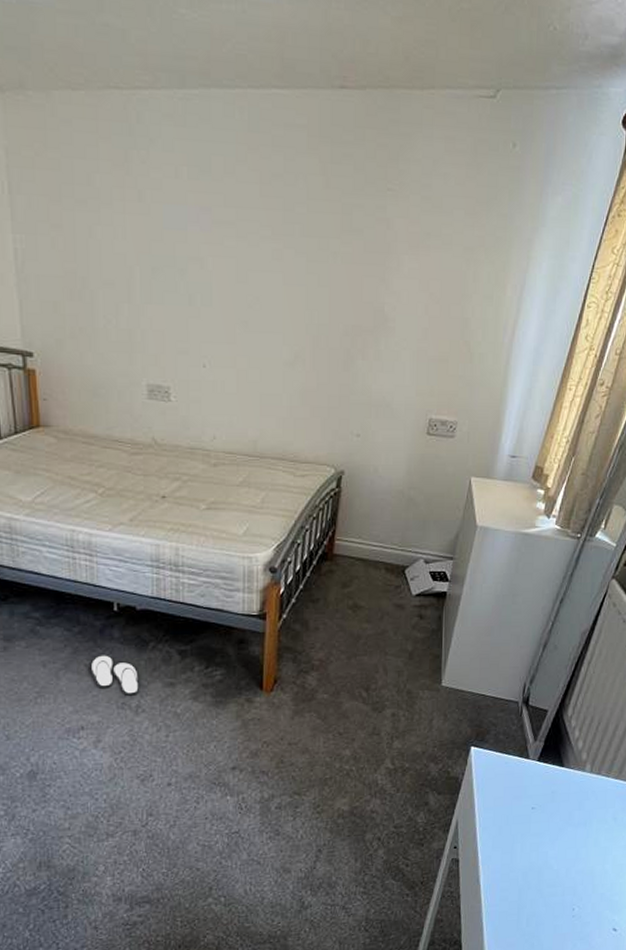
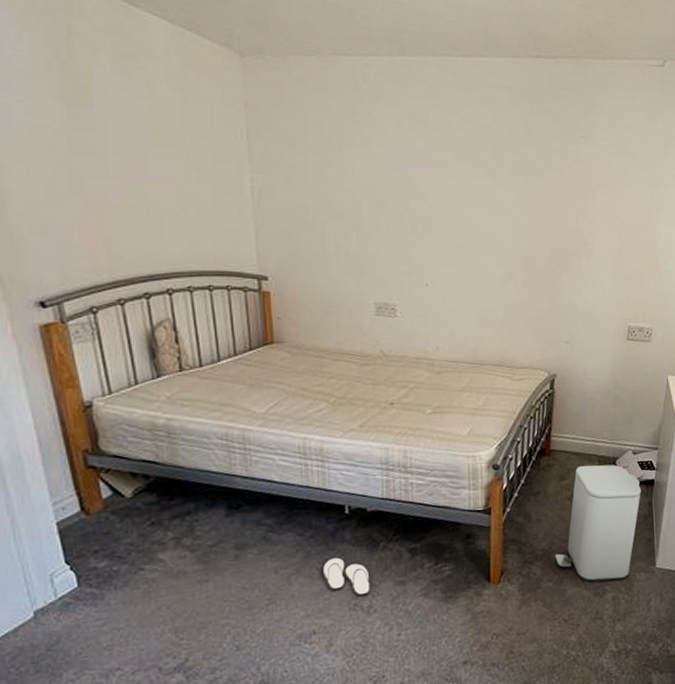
pedal bin: none [331,573,431,697] -> present [554,464,641,582]

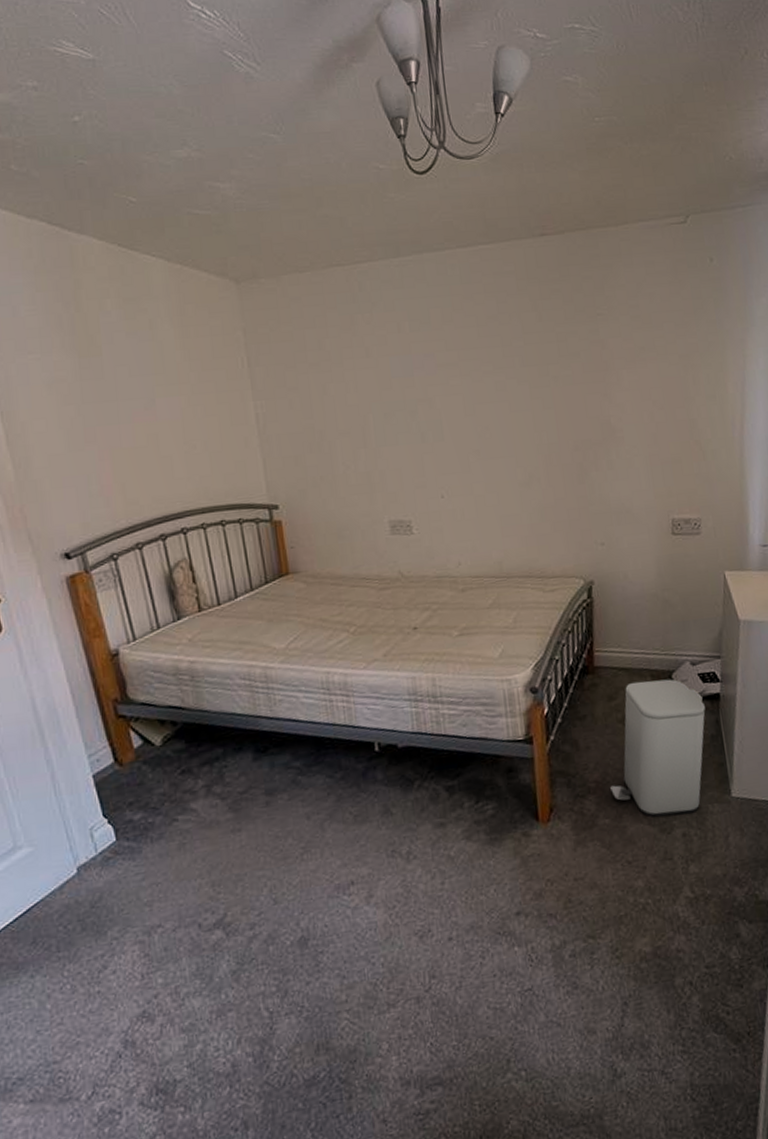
slippers: present [322,557,372,597] -> none [355,799,410,842]

